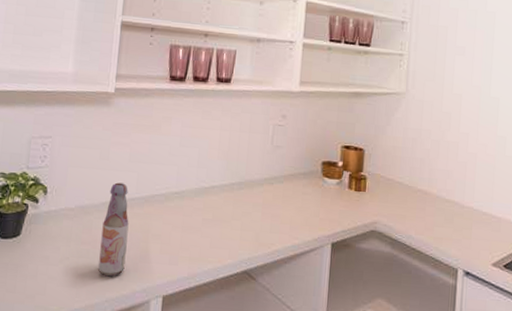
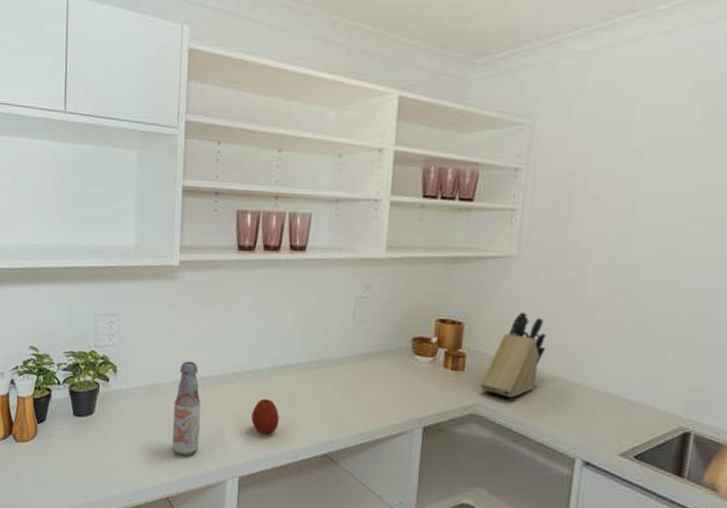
apple: none [177,218,203,253] -> present [251,398,279,435]
knife block: none [378,140,431,215] -> present [479,311,546,397]

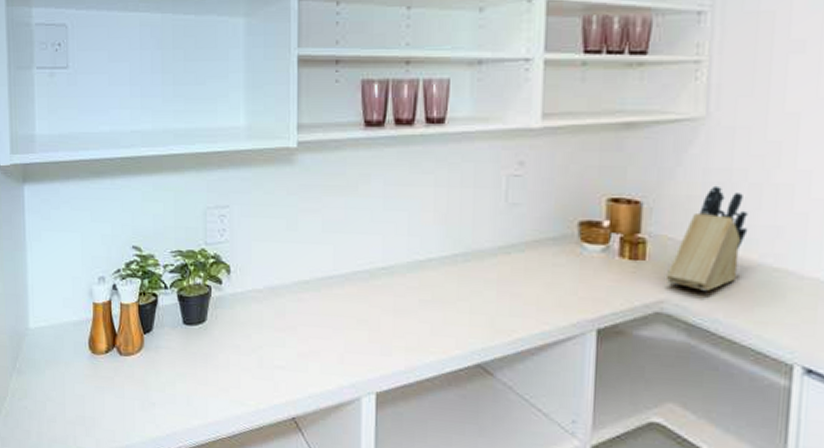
bottle: present [172,361,201,456] -> none [297,258,328,368]
apple: present [251,398,279,435] -> none [388,299,421,342]

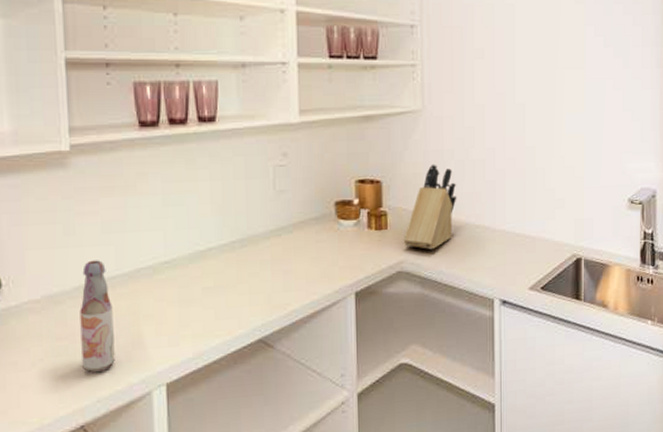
bottle: none [297,258,328,368] -> present [80,260,115,372]

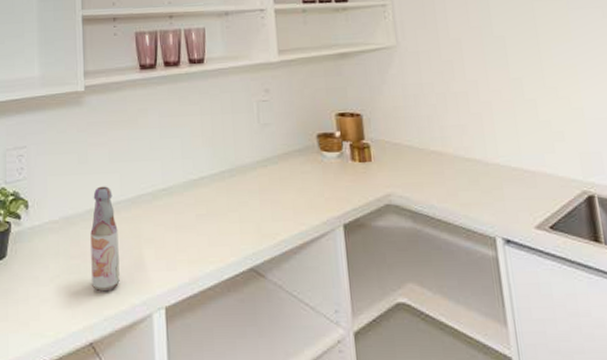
knife block: present [403,164,457,249] -> none [388,97,442,182]

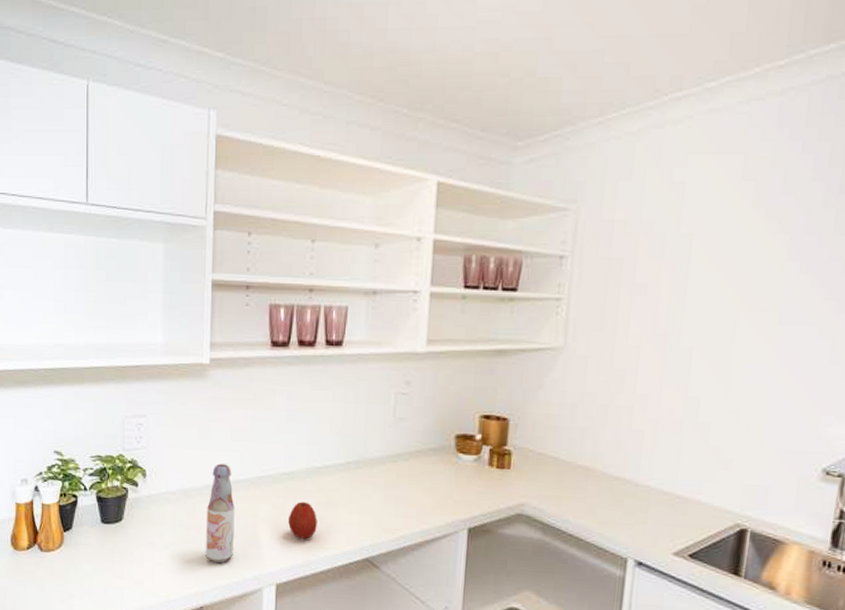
apple: none [171,216,200,255] -> present [288,501,318,539]

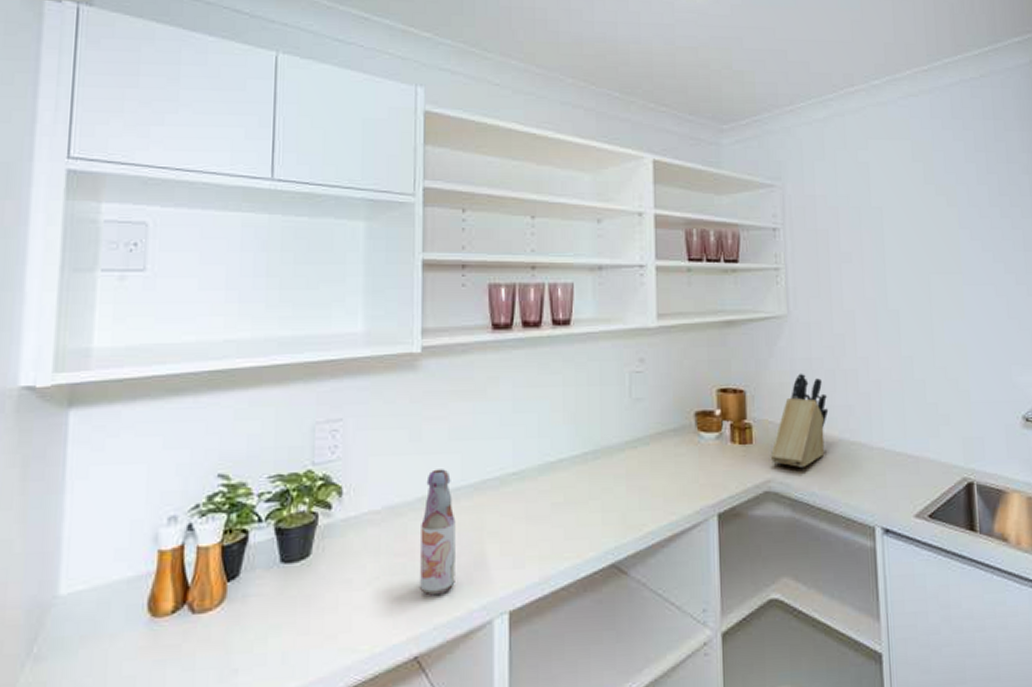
apple: present [288,501,318,539] -> none [521,504,554,550]
knife block: none [526,406,595,496] -> present [770,373,829,467]

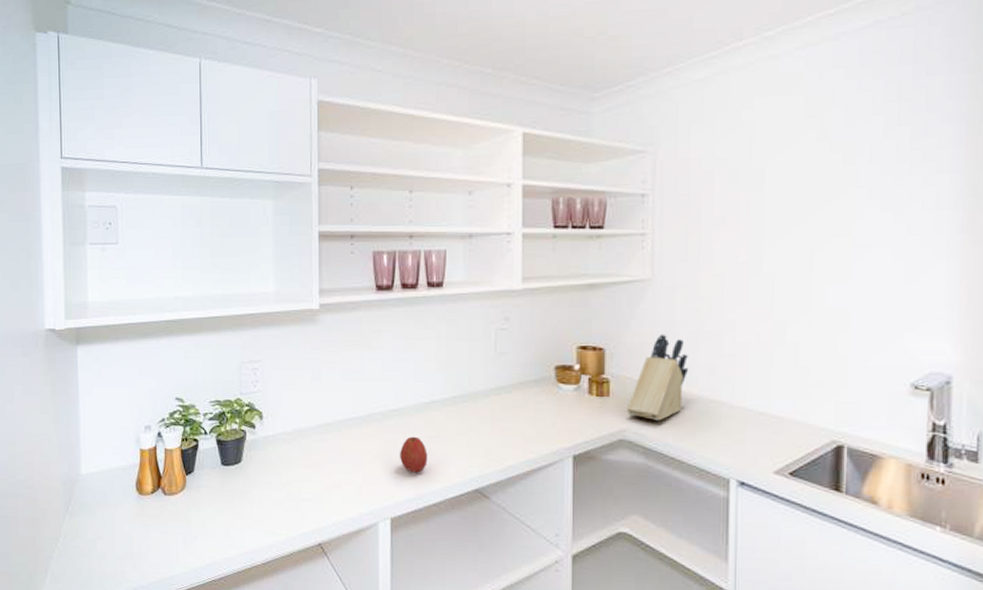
bottle: present [420,469,456,595] -> none [322,403,348,499]
apple: none [521,504,554,550] -> present [400,436,428,473]

